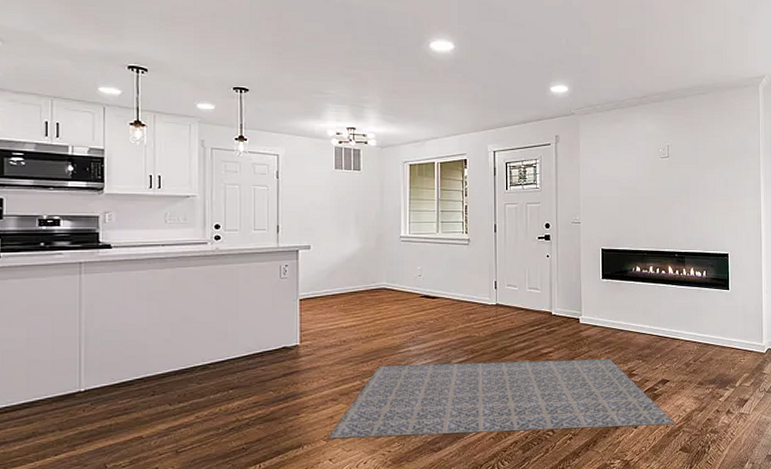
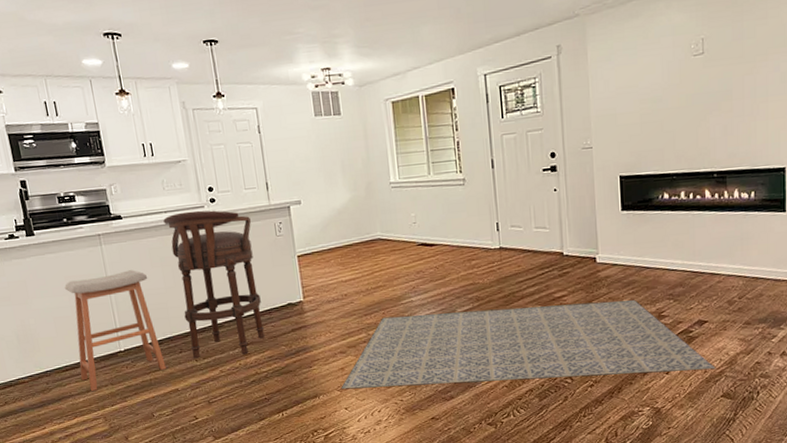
stool: none [22,303,132,439] -> present [64,270,167,392]
bar stool: none [159,246,255,403] -> present [163,210,265,359]

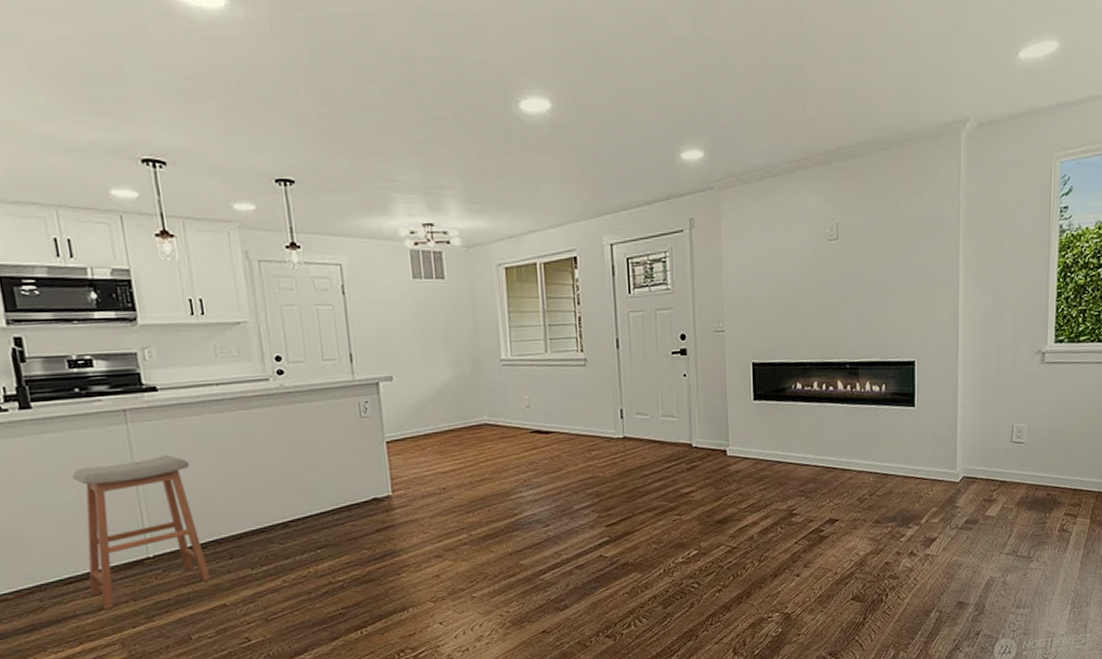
bar stool: present [163,210,265,359] -> none [214,383,342,566]
area rug: present [341,300,716,389] -> none [435,497,846,600]

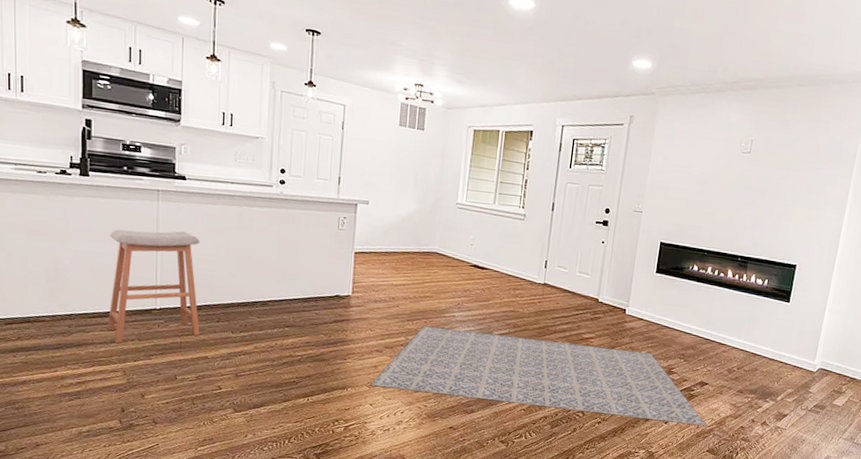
area rug: none [435,497,846,600] -> present [370,326,707,427]

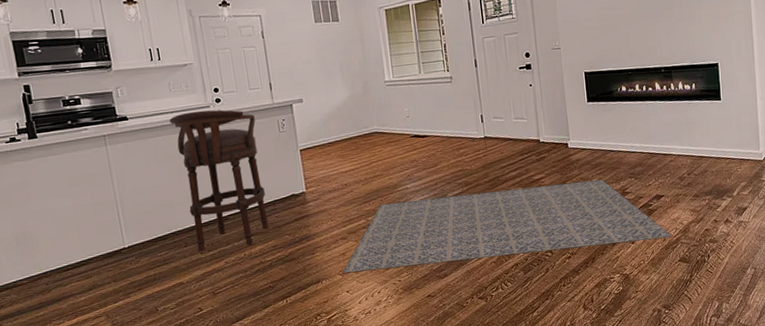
stool: present [107,229,200,344] -> none [67,168,171,290]
bar stool: none [228,186,316,336] -> present [169,110,269,252]

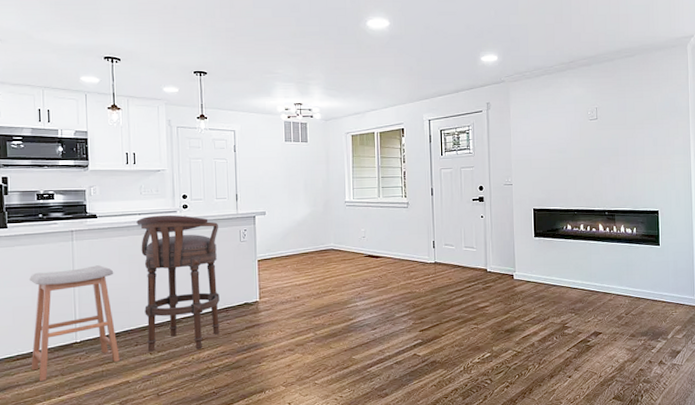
stool: none [67,168,171,290] -> present [28,265,120,382]
area rug: present [342,179,673,273] -> none [286,312,609,385]

